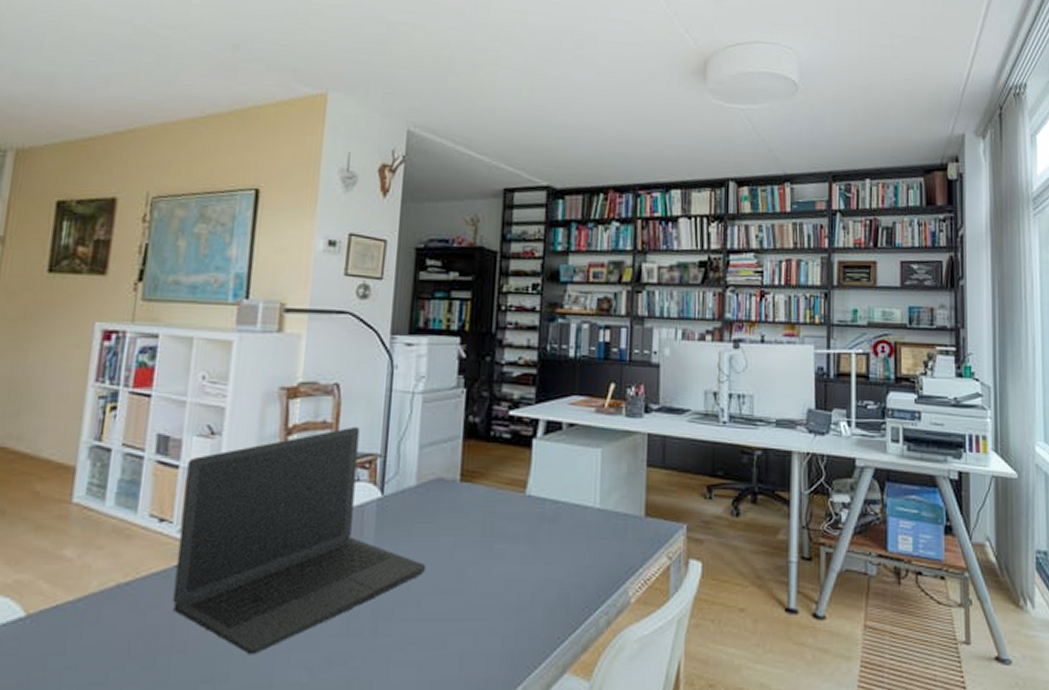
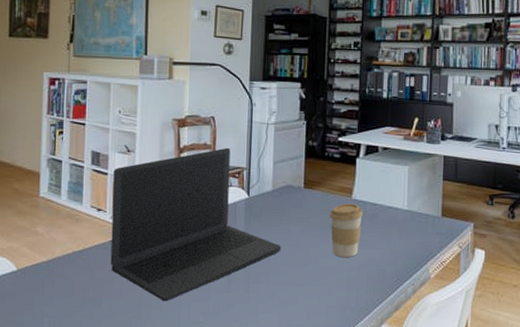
coffee cup: none [494,502,540,579] -> present [329,204,363,258]

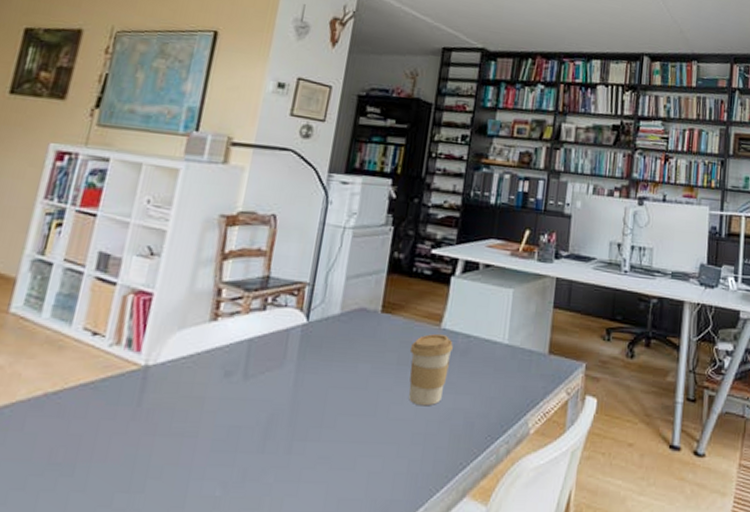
laptop: present [110,147,282,302] -> none [97,255,343,467]

